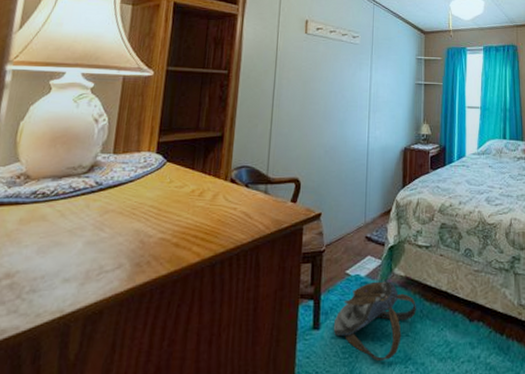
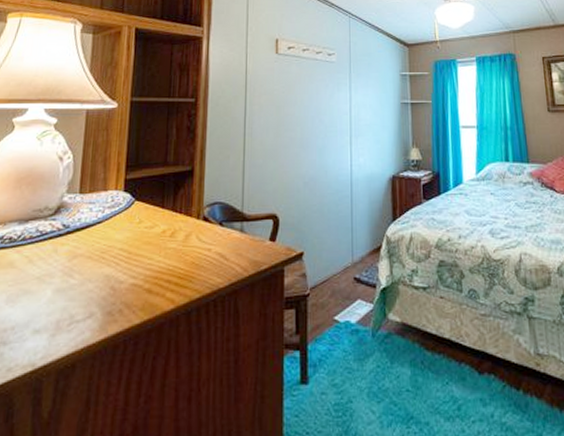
backpack: present [334,281,416,360] -> none [324,328,416,419]

